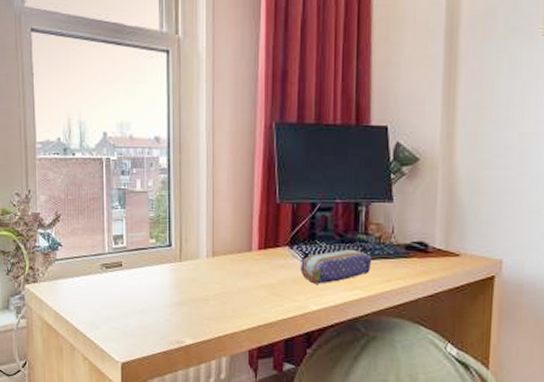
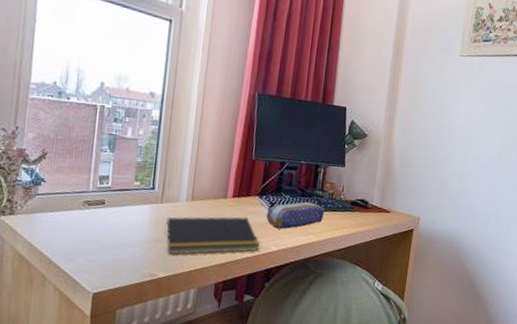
notepad: none [185,272,296,320] -> present [163,217,260,255]

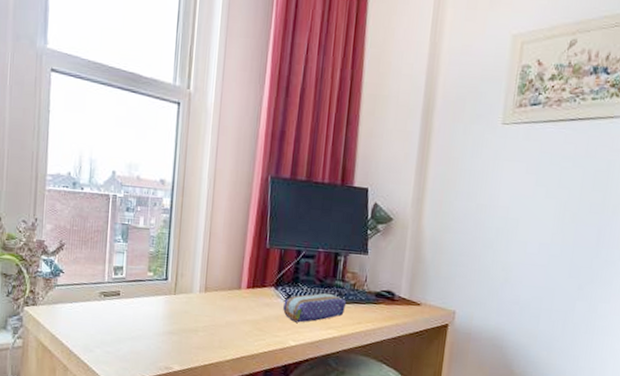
notepad: present [163,217,260,255] -> none [177,308,277,349]

